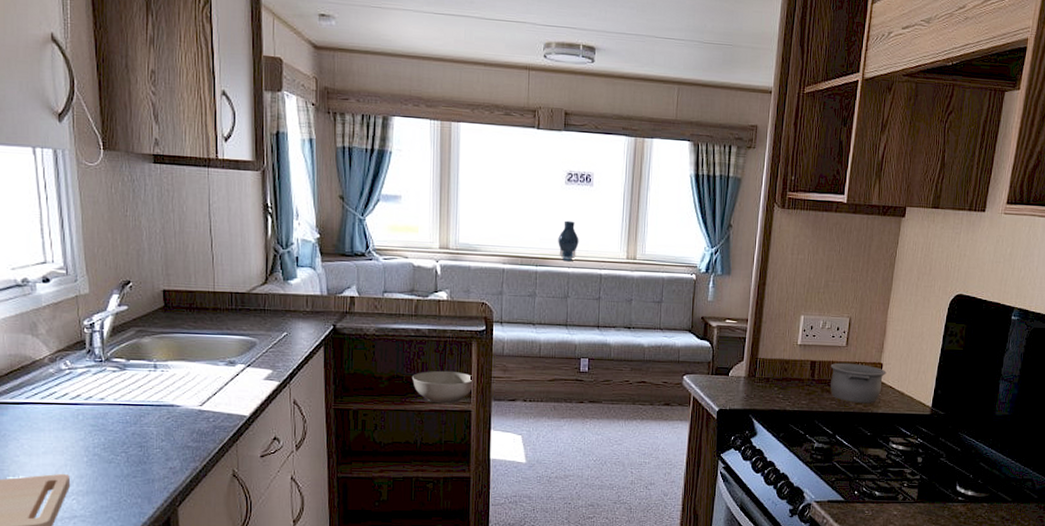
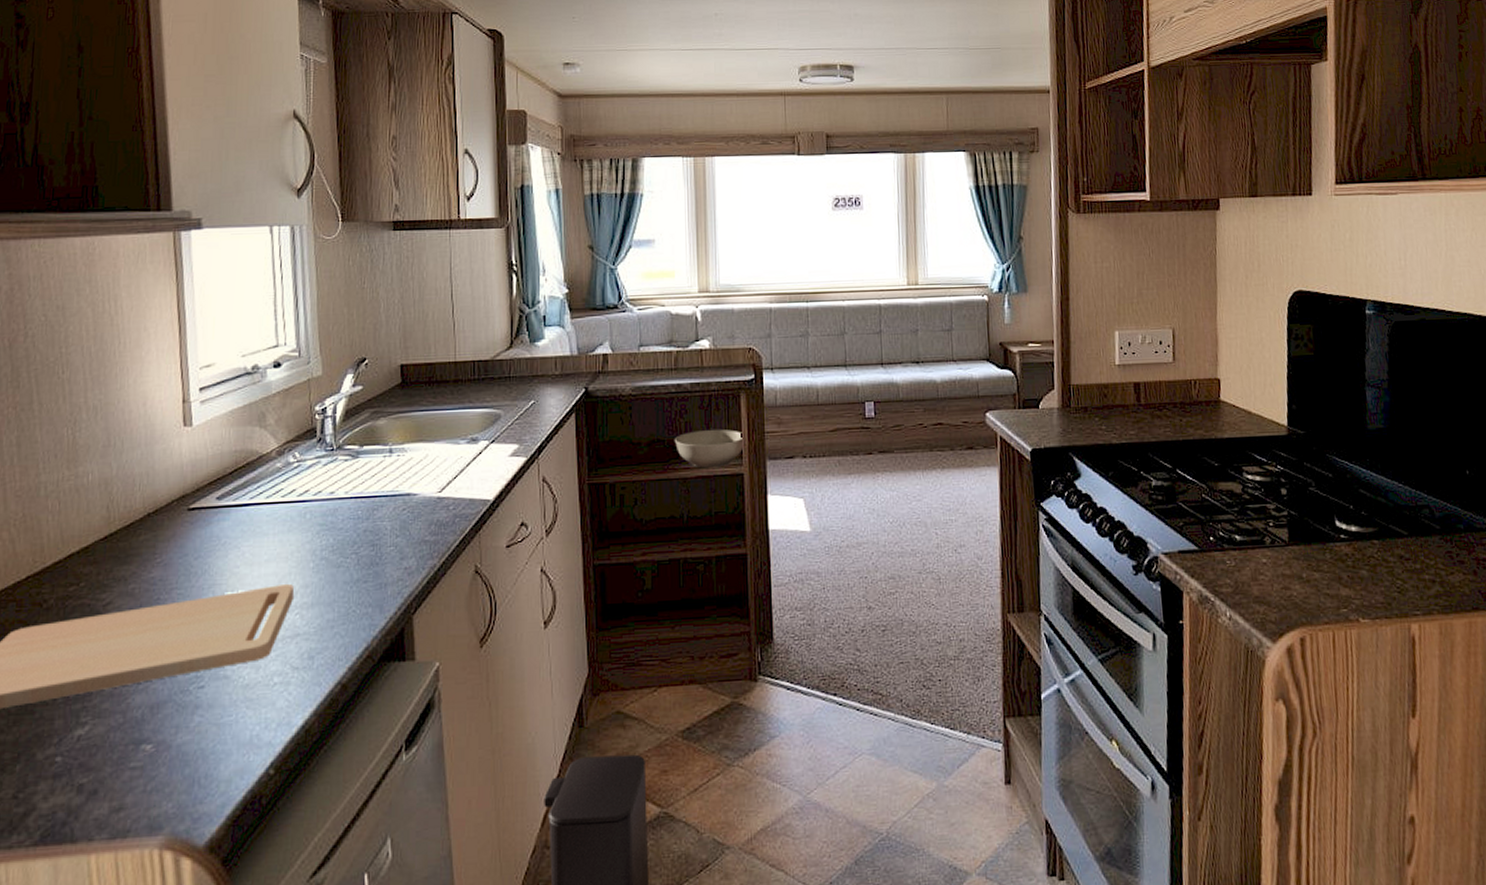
vase: present [558,220,579,262] -> none [829,249,853,294]
cooking pot: present [830,362,887,403] -> none [1158,381,1226,428]

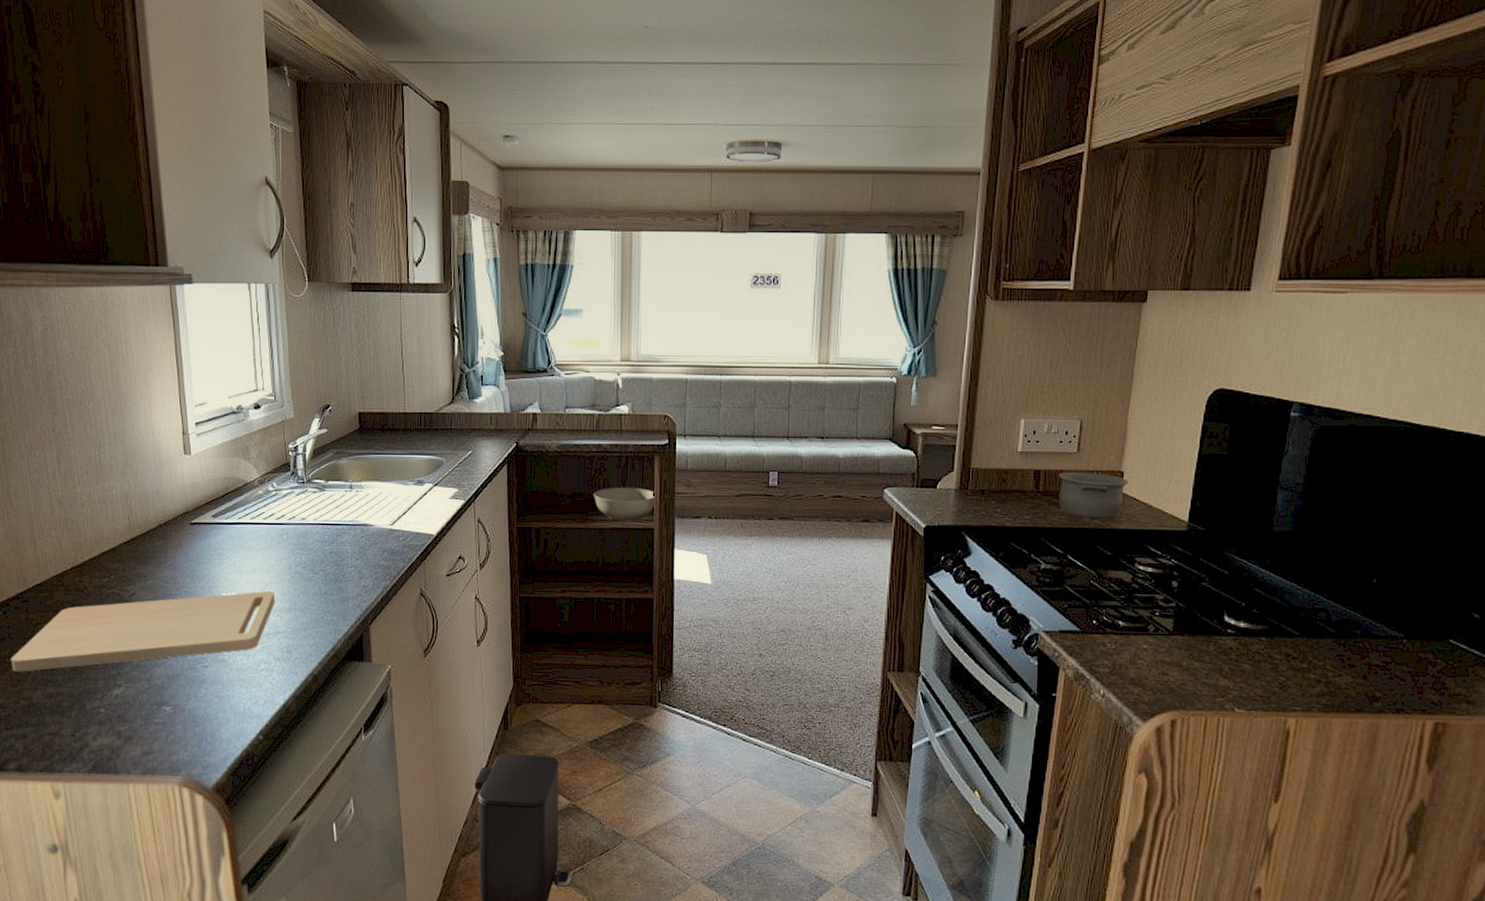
cooking pot: none [1158,381,1226,428] -> present [1058,471,1129,518]

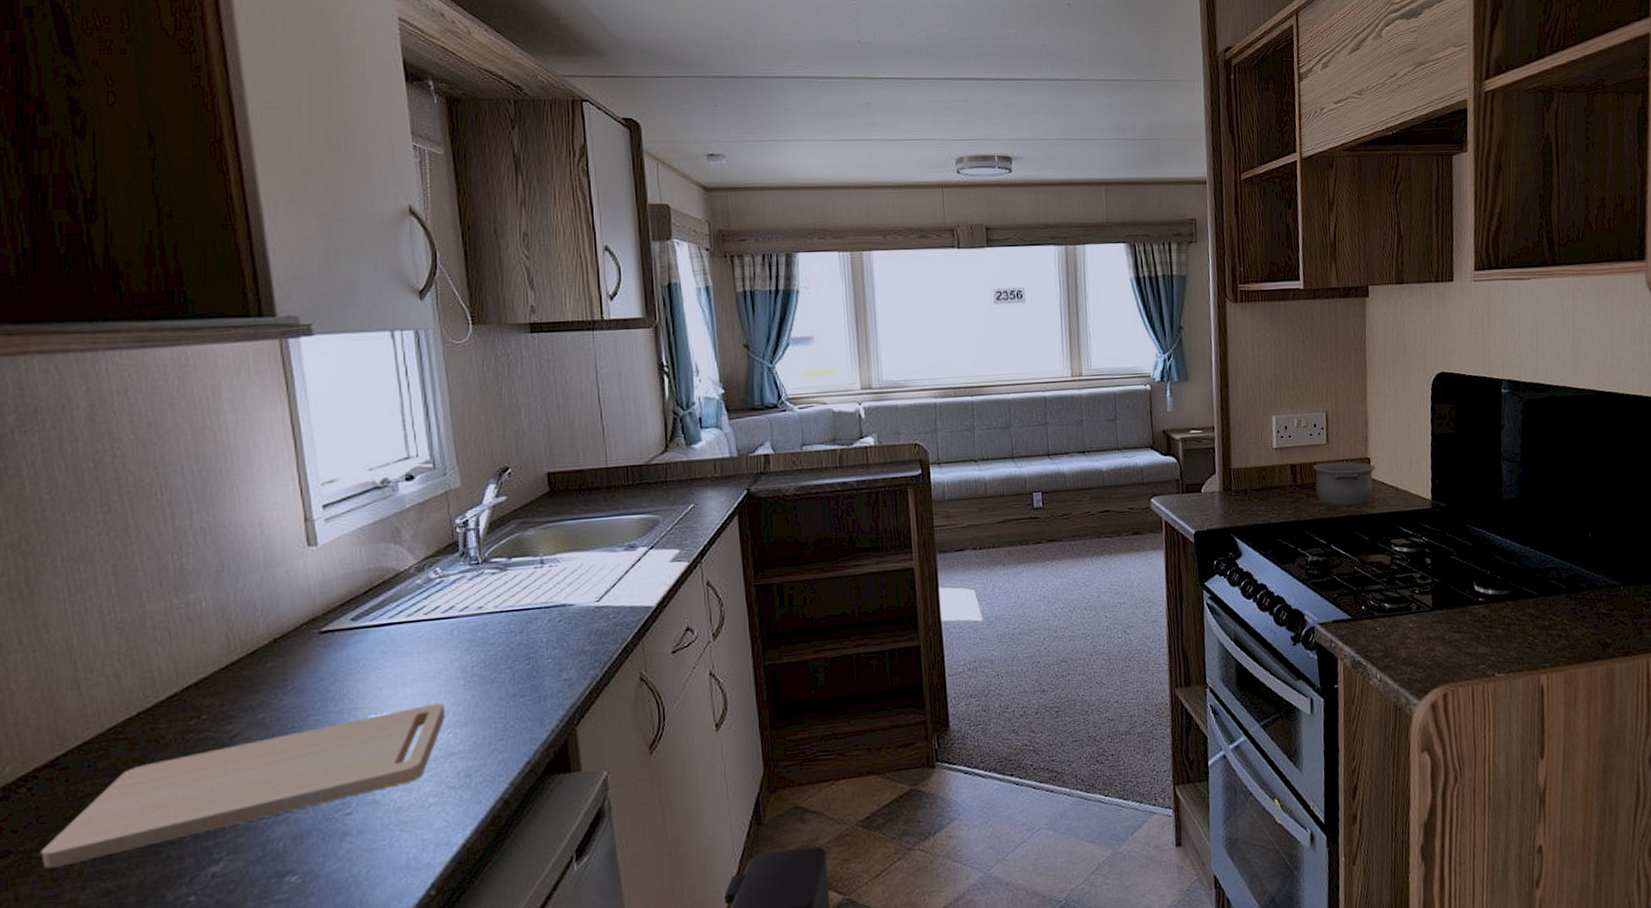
bowl: present [593,487,657,522] -> none [841,525,915,565]

